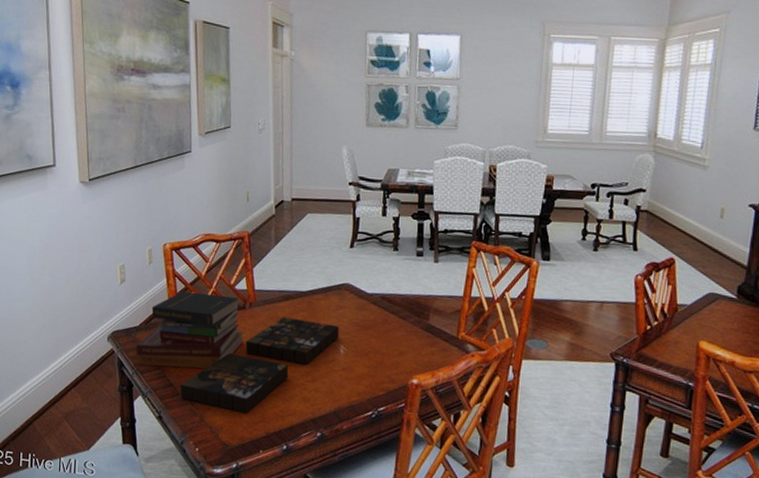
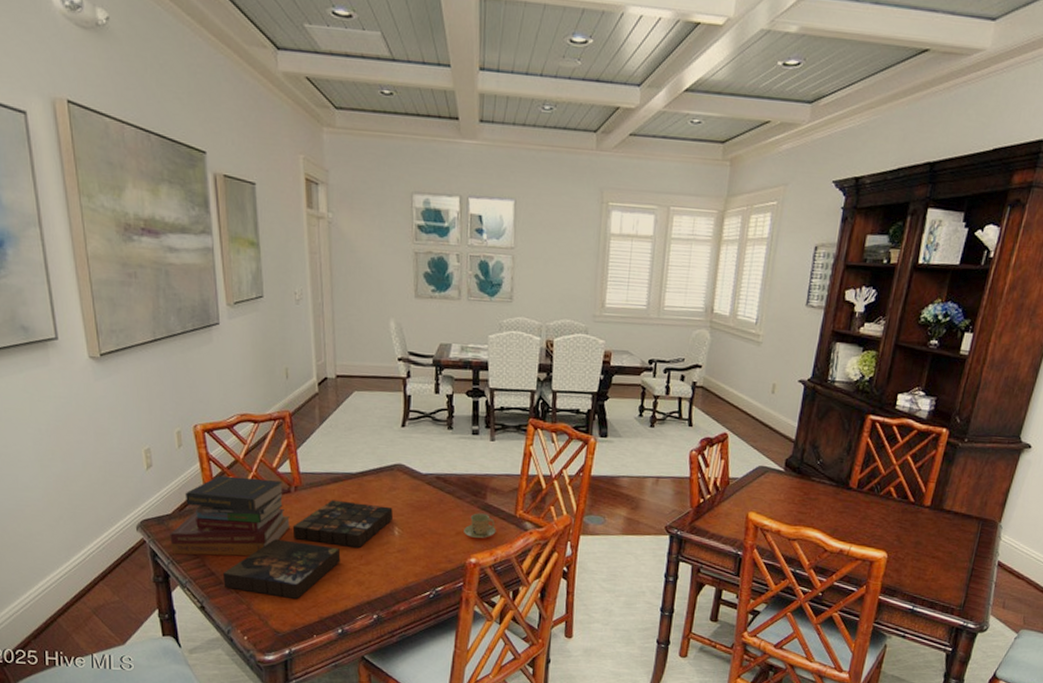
cup and saucer: none [406,333,439,359] -> present [464,513,496,538]

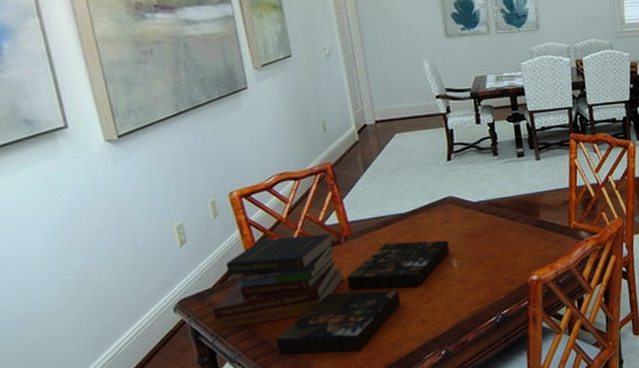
cup and saucer: present [464,513,496,538] -> none [522,230,554,256]

